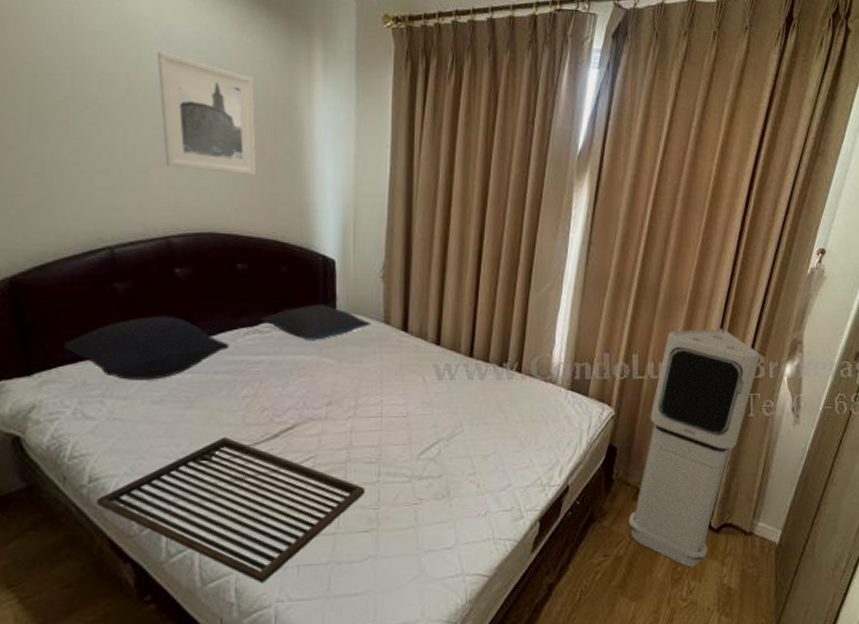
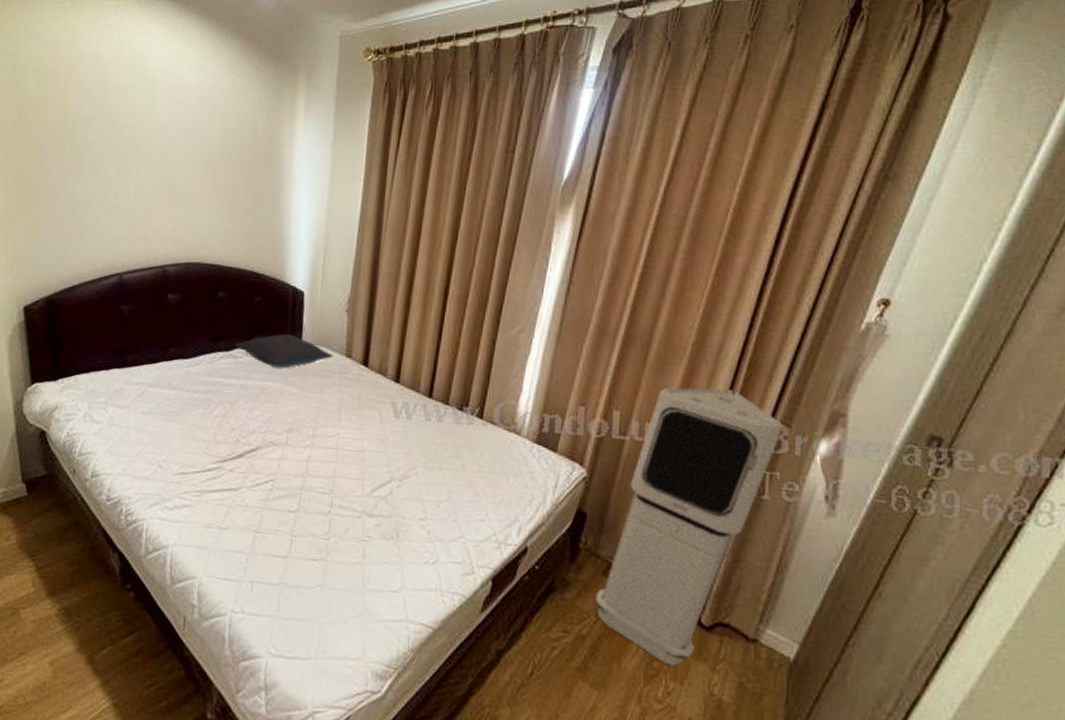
pillow: present [63,315,230,380] -> none [80,336,208,393]
tray: present [96,437,365,584] -> none [95,451,317,593]
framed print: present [157,50,257,176] -> none [166,97,244,210]

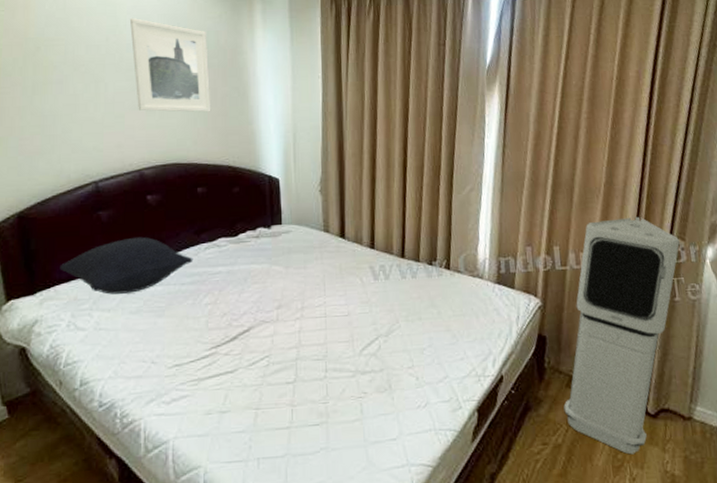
pillow: none [80,336,208,393] -> present [59,236,193,295]
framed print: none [166,97,244,210] -> present [130,17,211,113]
pillow: present [235,334,333,368] -> none [219,219,312,251]

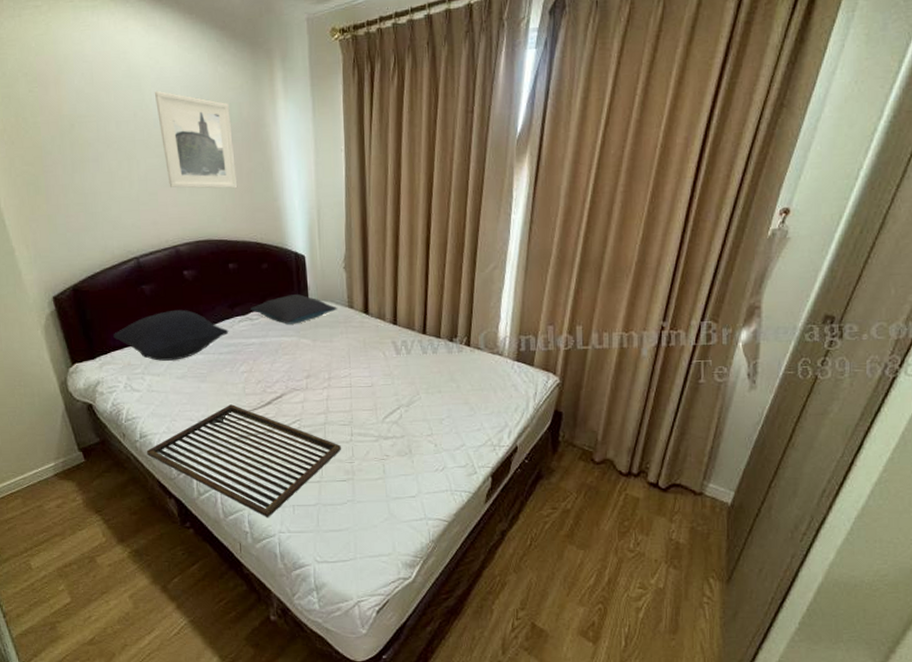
tray: none [86,341,314,476] -> present [146,404,341,518]
pillow: none [219,219,312,251] -> present [250,294,337,325]
air purifier: present [563,216,680,455] -> none [575,297,711,523]

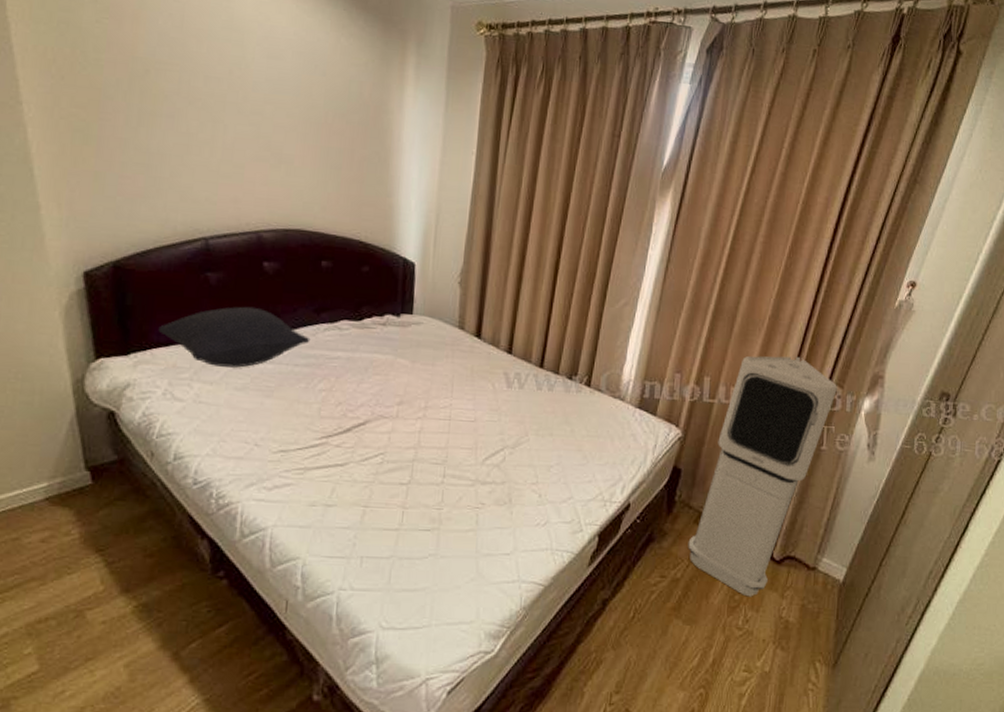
tray: present [146,404,341,518] -> none [179,427,429,571]
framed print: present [155,90,238,189] -> none [259,50,349,176]
pillow: present [250,294,337,325] -> none [341,306,445,341]
air purifier: none [575,297,711,523] -> present [688,355,837,597]

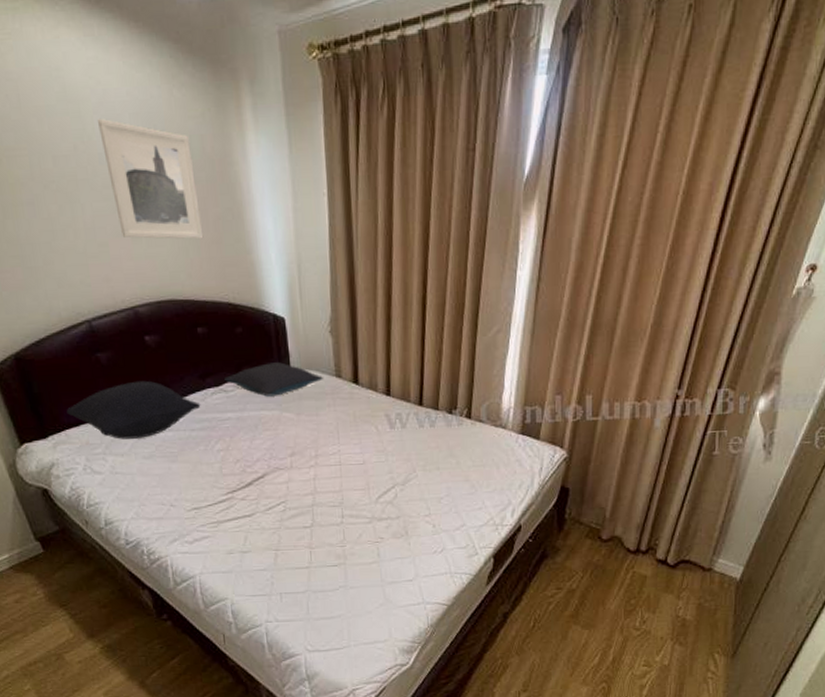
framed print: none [259,50,349,176] -> present [98,118,204,240]
pillow: none [341,306,445,341] -> present [224,362,323,397]
air purifier: present [688,355,837,597] -> none [581,362,729,601]

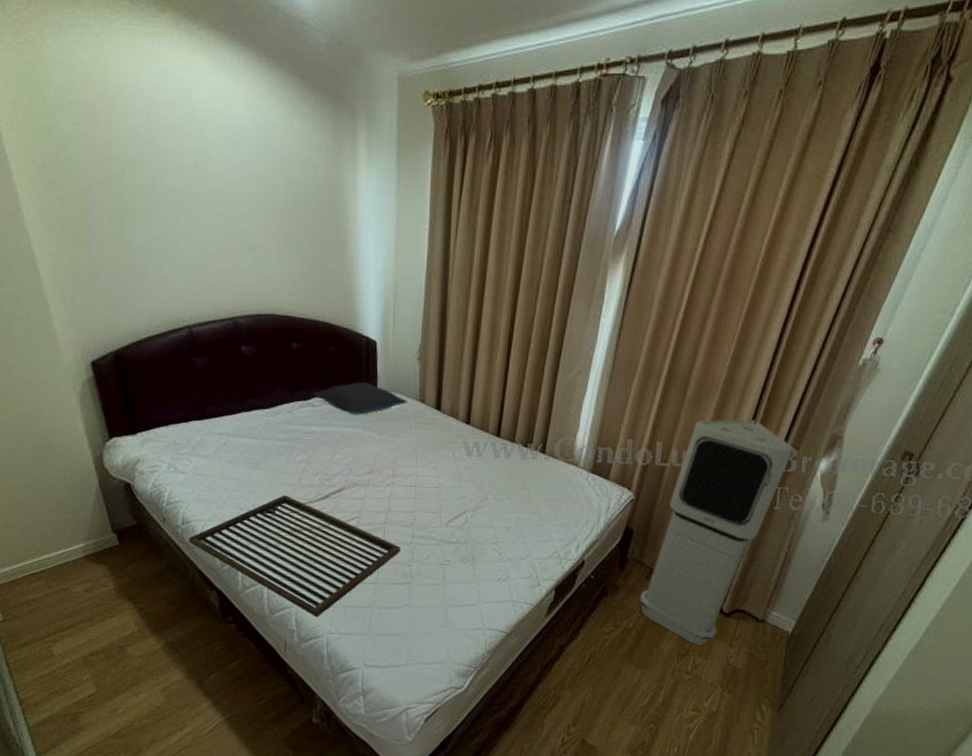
pillow: present [66,380,201,439] -> none [158,387,288,443]
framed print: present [98,118,204,240] -> none [221,139,308,260]
tray: none [113,486,331,607] -> present [188,495,400,618]
air purifier: none [581,362,729,601] -> present [639,419,793,646]

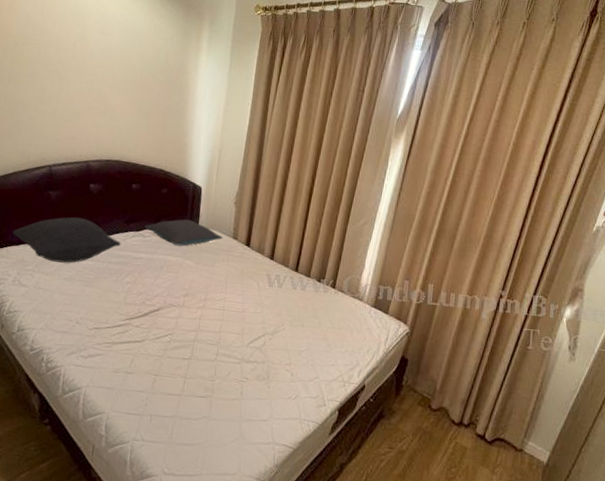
pillow: none [158,387,288,443] -> present [12,217,121,263]
tray: present [188,495,400,618] -> none [20,311,206,425]
air purifier: present [639,419,793,646] -> none [412,268,542,471]

